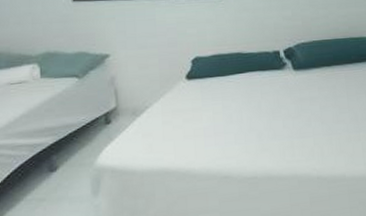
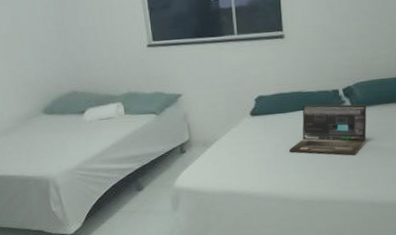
laptop: none [229,66,310,124] -> present [289,104,367,156]

